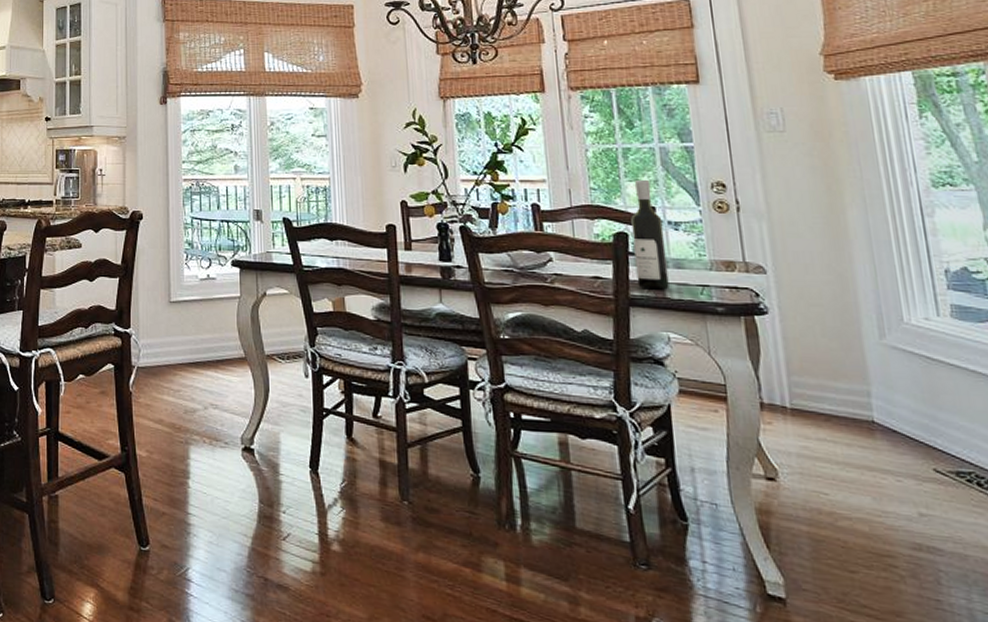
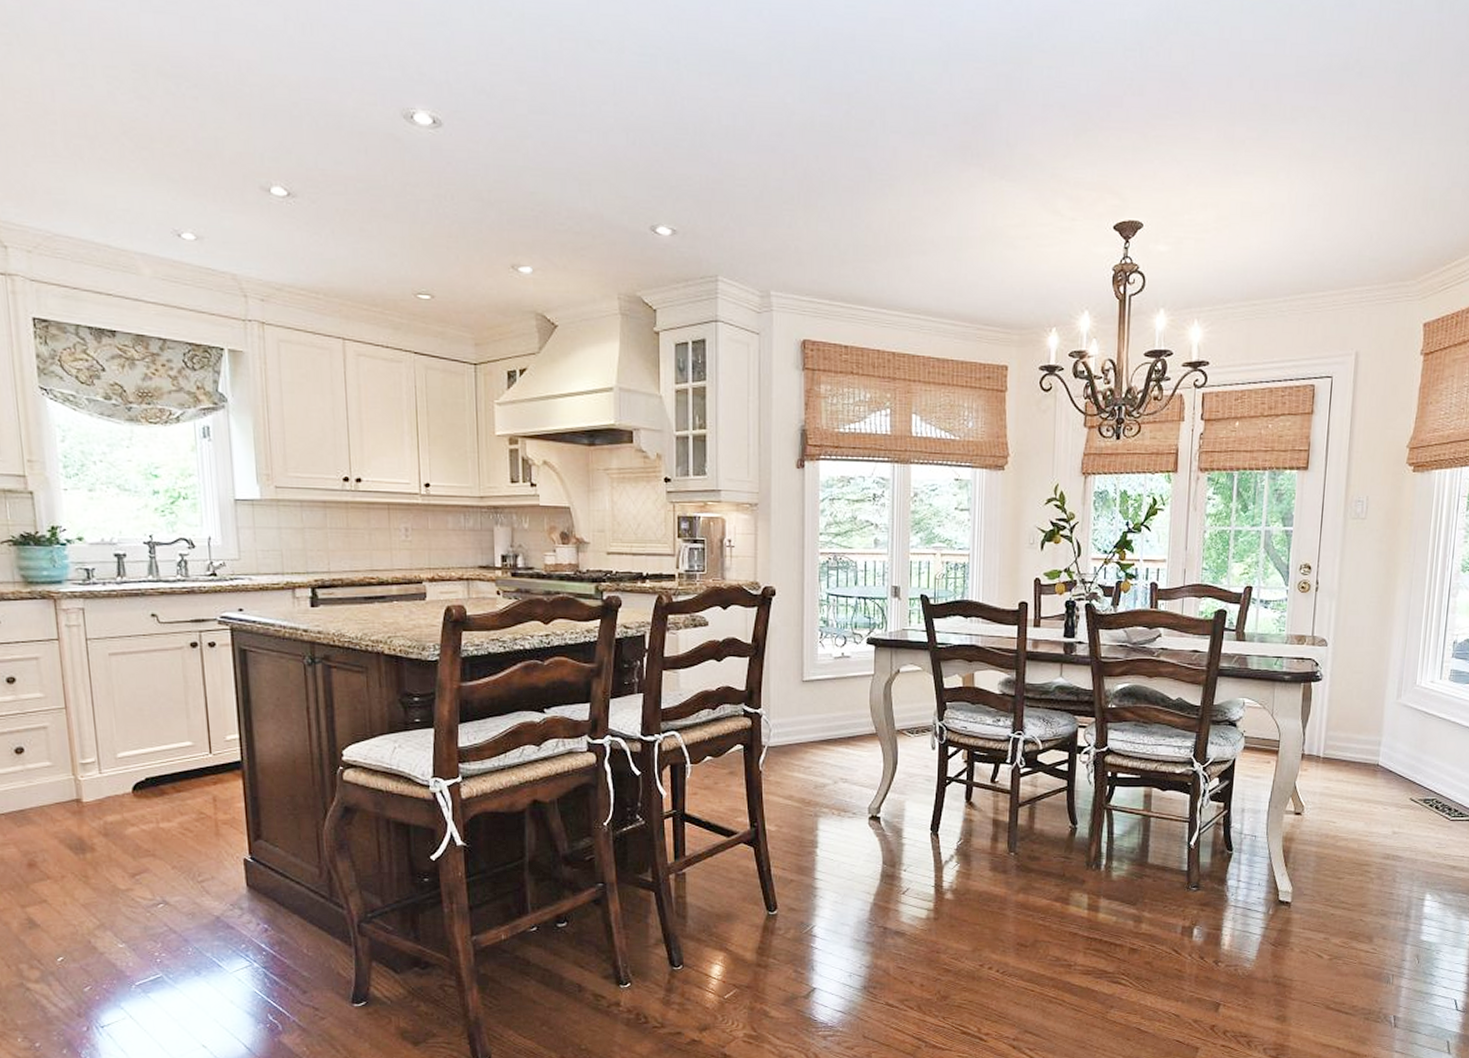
bottle: present [631,180,670,290] -> none [1227,562,1256,661]

